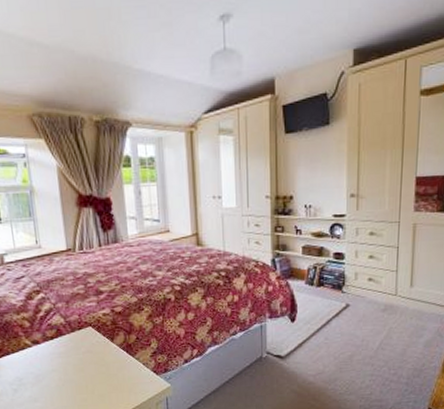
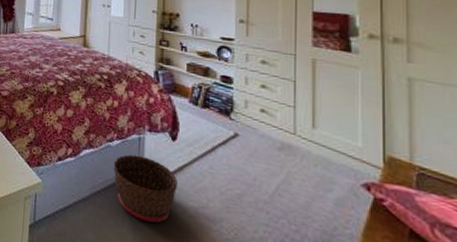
basket: none [238,341,299,396] -> present [113,154,179,223]

